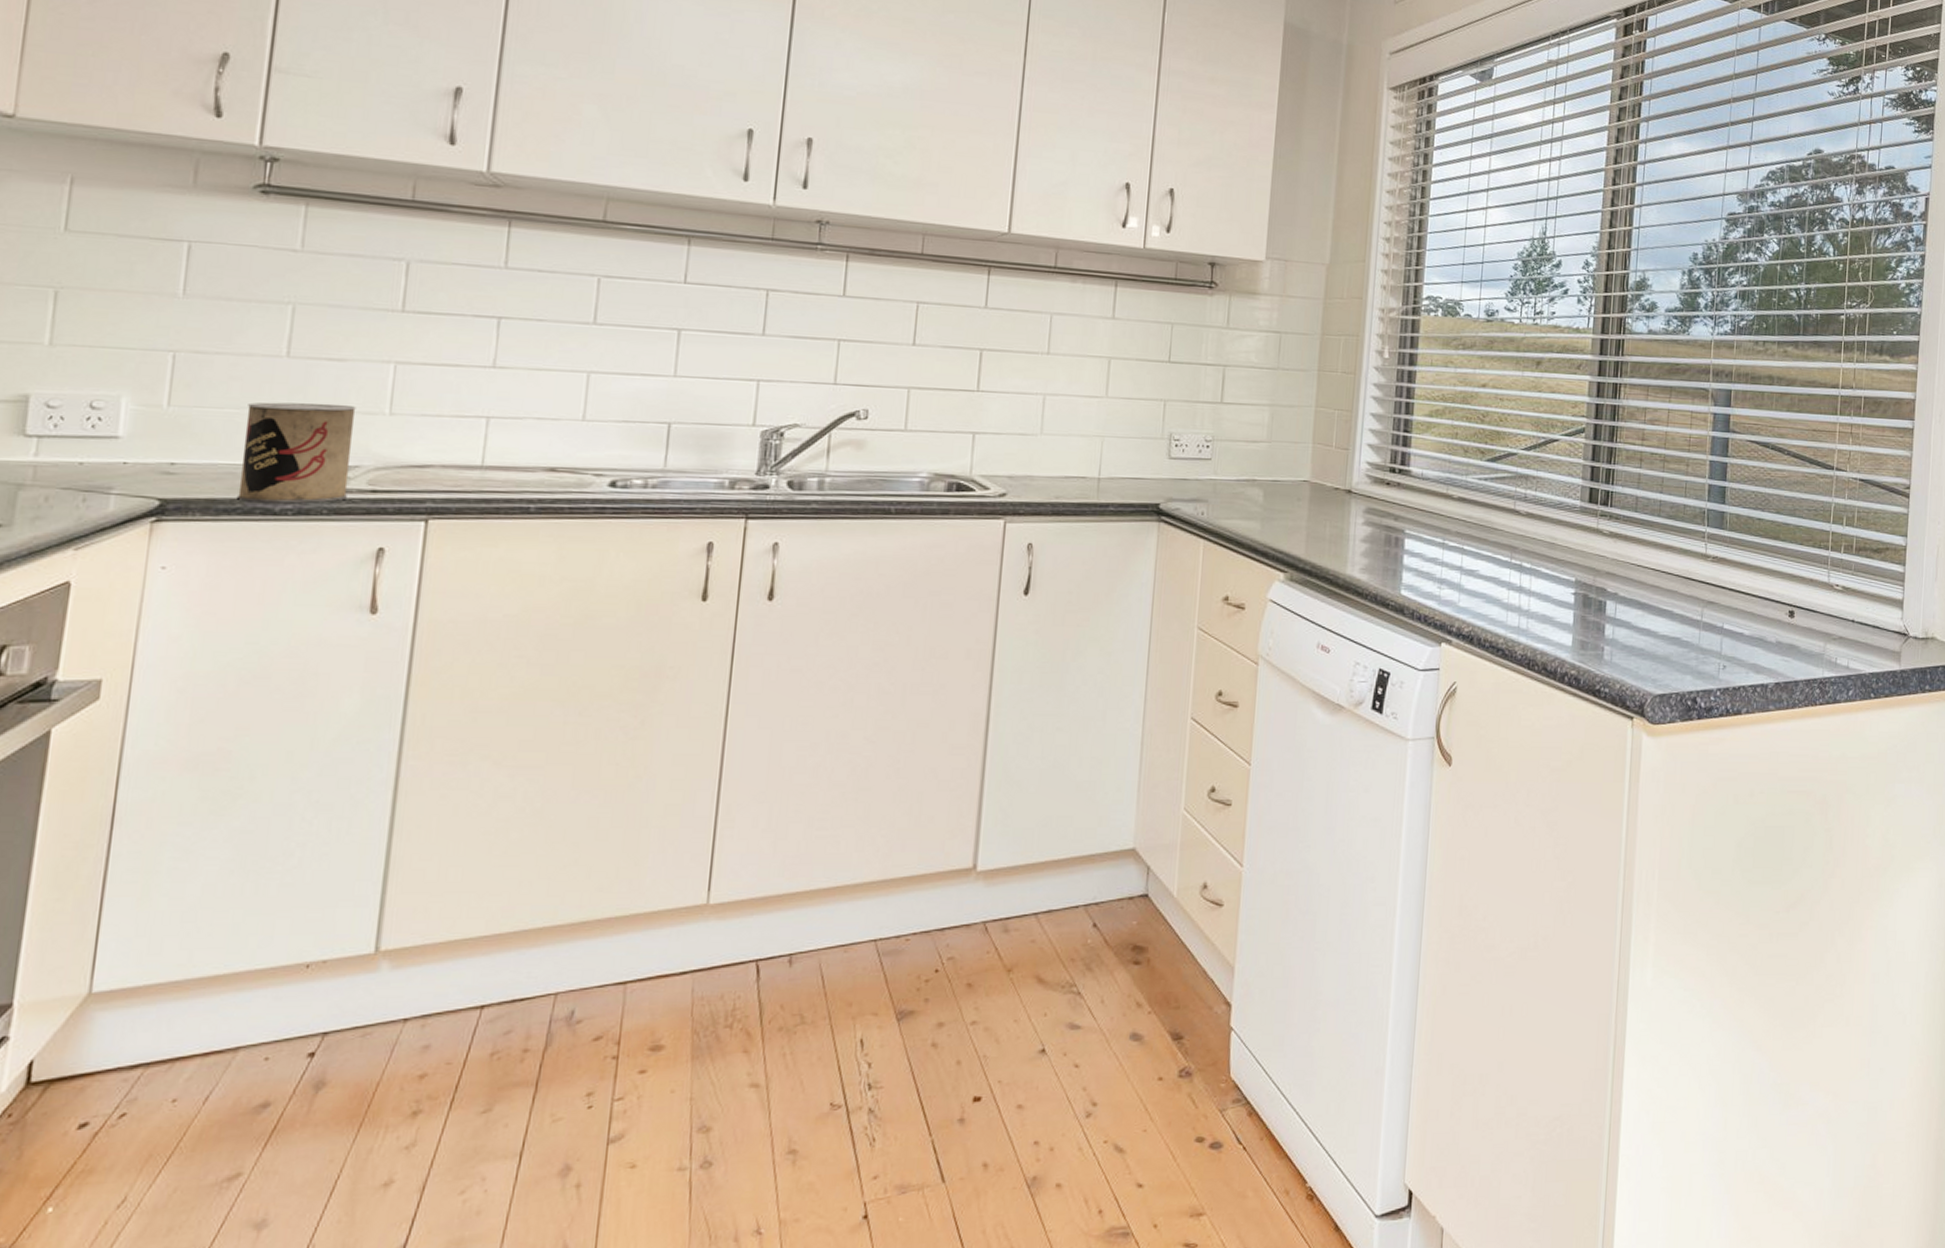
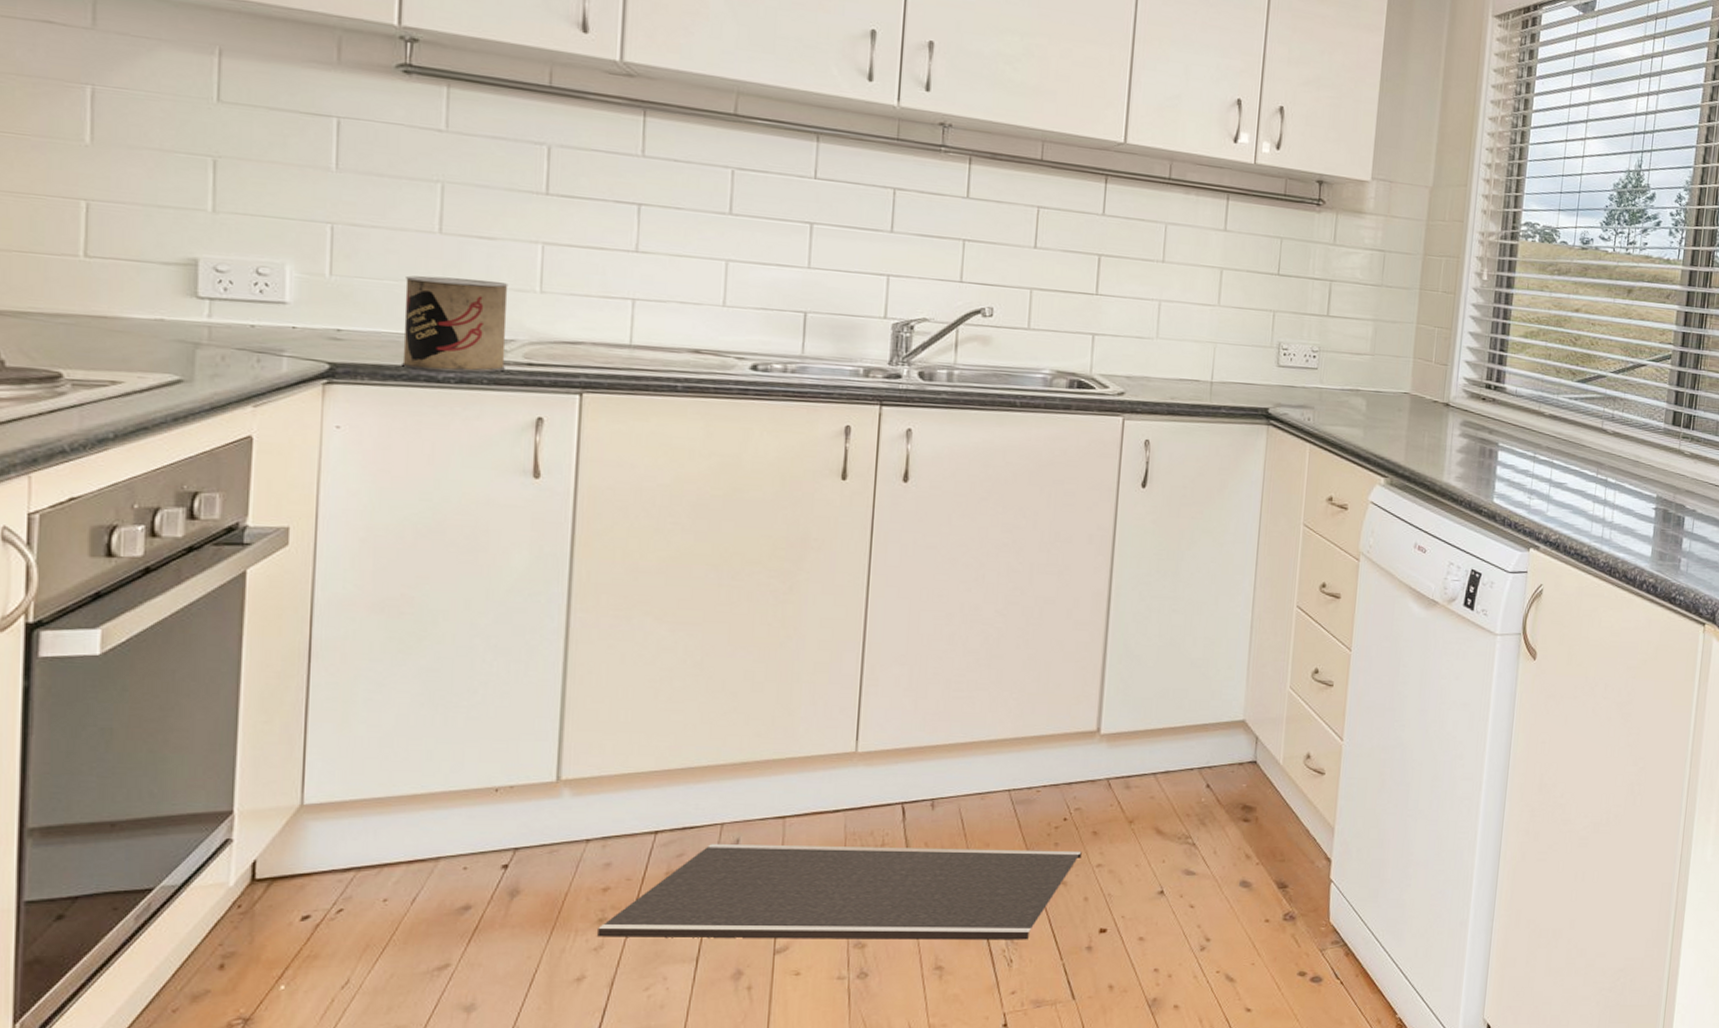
door mat: none [410,1006,955,1133] -> present [597,844,1082,940]

